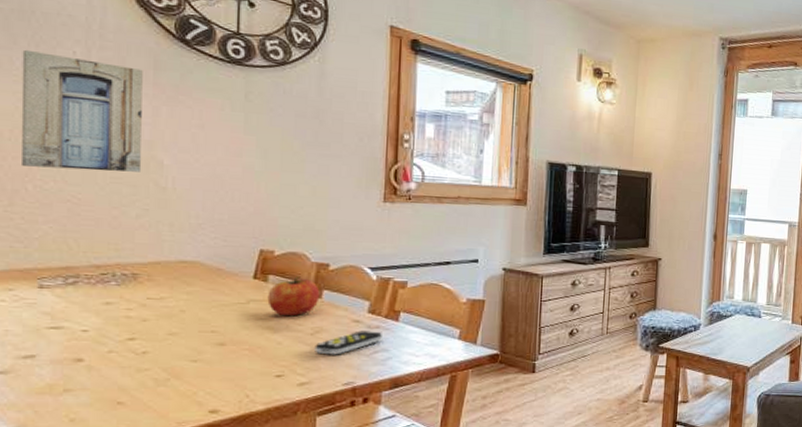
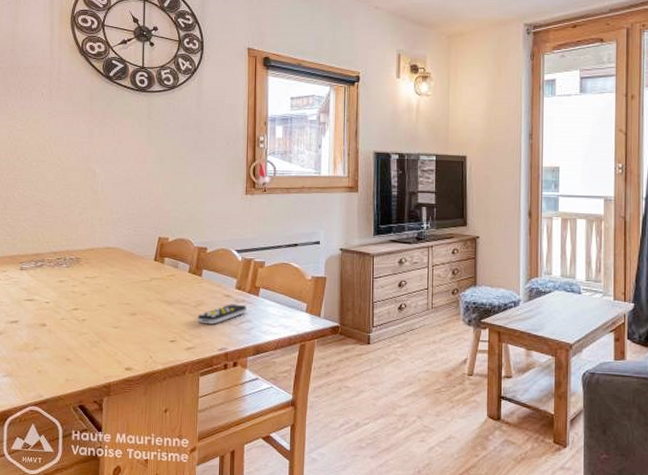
wall art: present [21,49,143,172] -> none [11,95,83,180]
fruit: present [267,276,320,317] -> none [164,258,201,292]

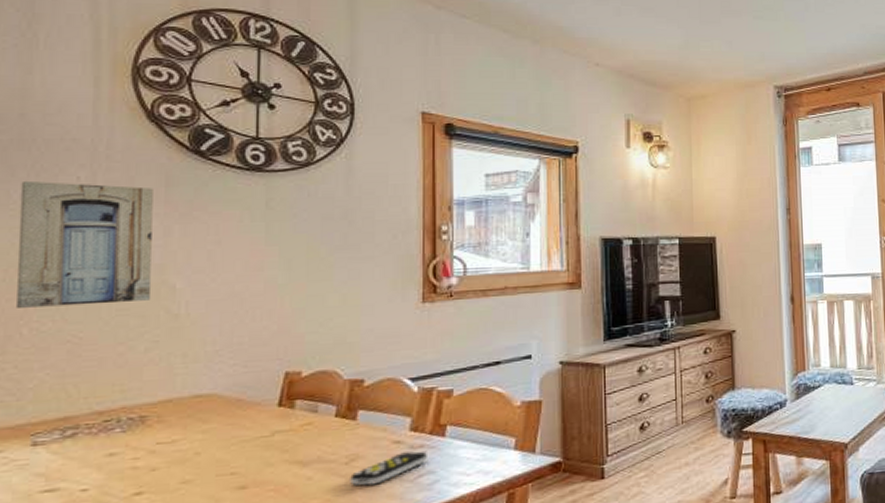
wall art: none [11,95,83,180] -> present [16,180,153,308]

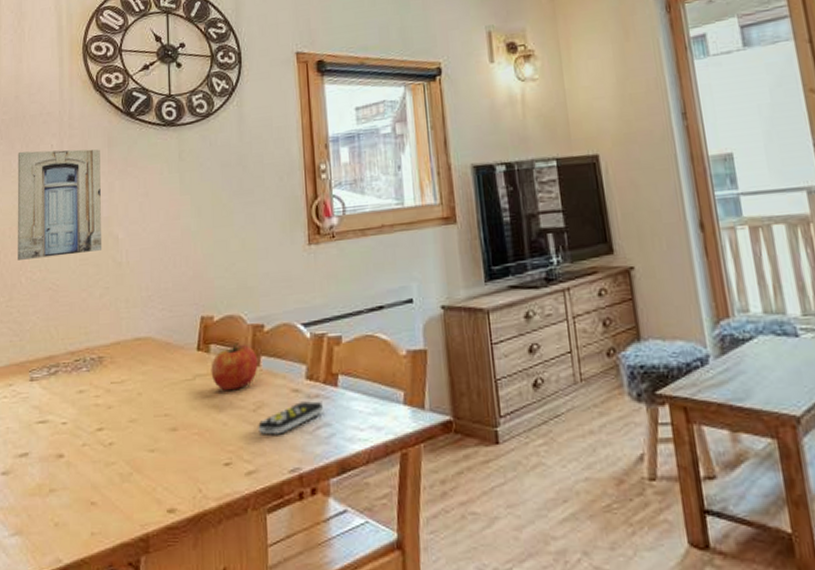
fruit: none [295,397,354,446] -> present [211,342,258,391]

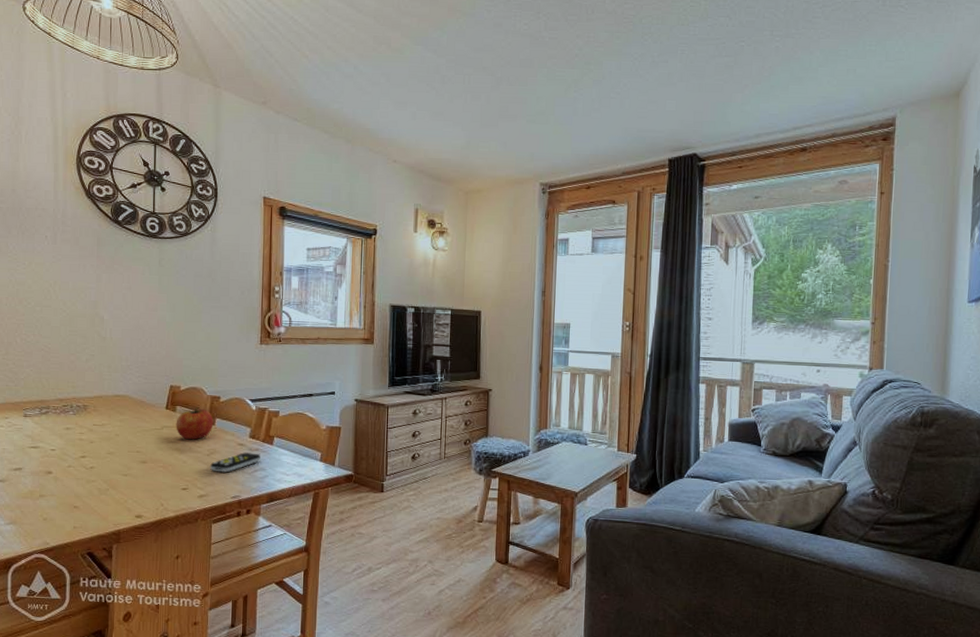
wall art: present [17,149,102,260] -> none [13,237,90,326]

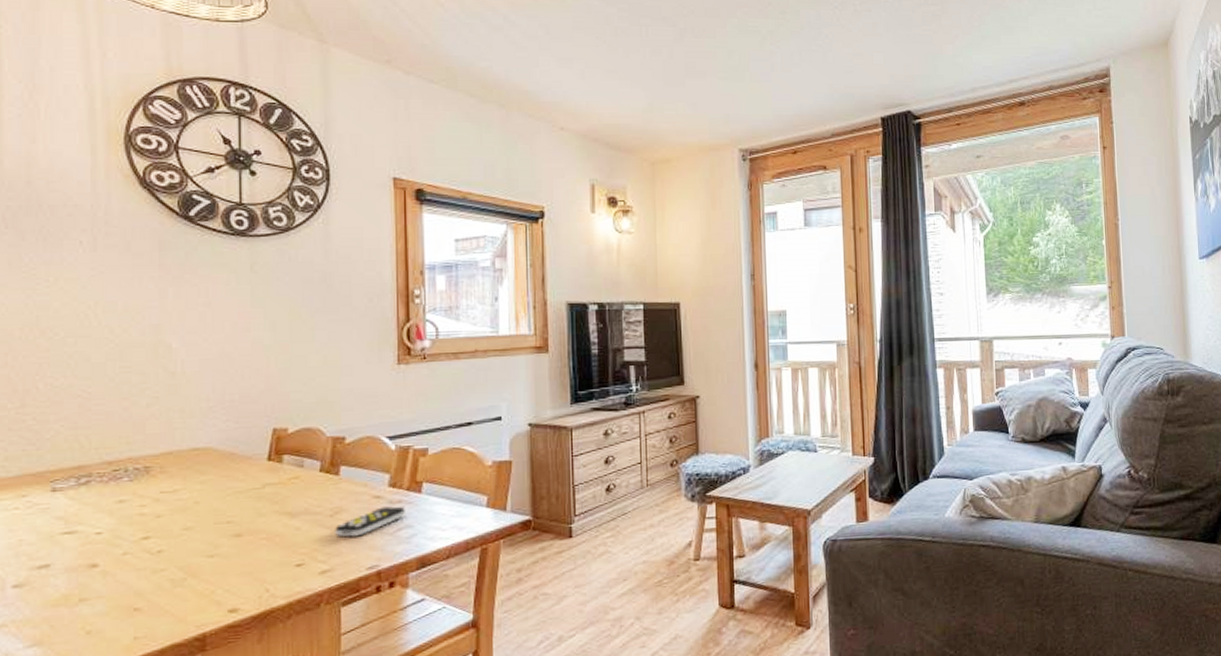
fruit: present [176,407,214,440] -> none [283,453,337,499]

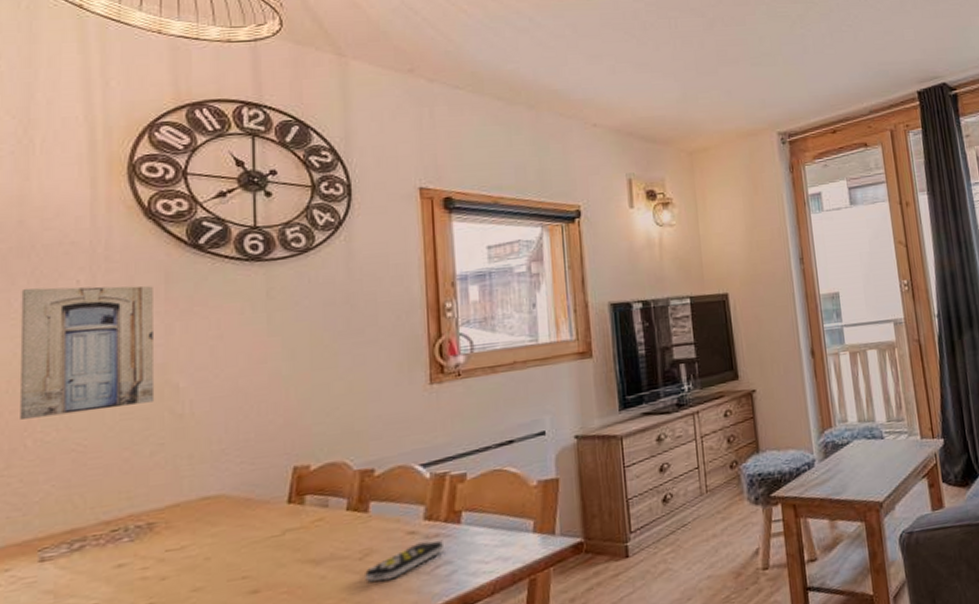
wall art: none [30,244,150,364] -> present [19,286,155,419]

